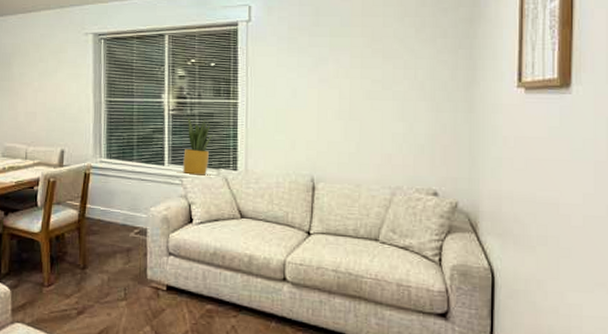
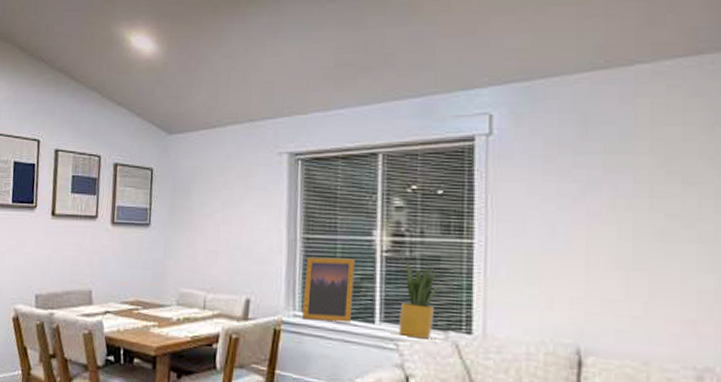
picture frame: none [107,115,148,166] -> present [302,256,355,323]

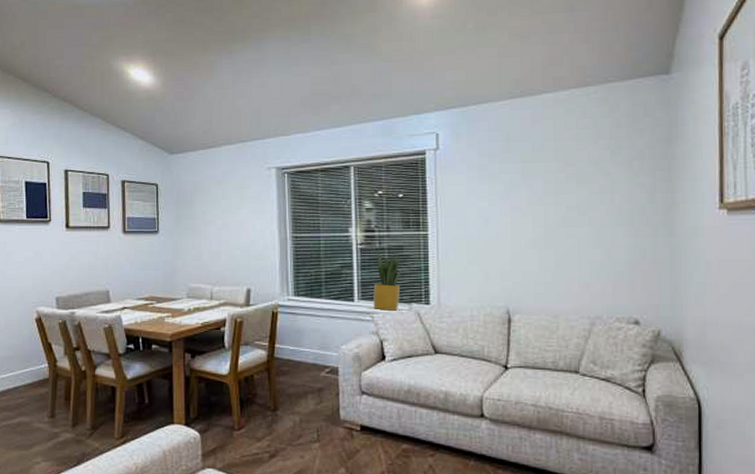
picture frame: present [302,256,355,323] -> none [295,251,336,302]

